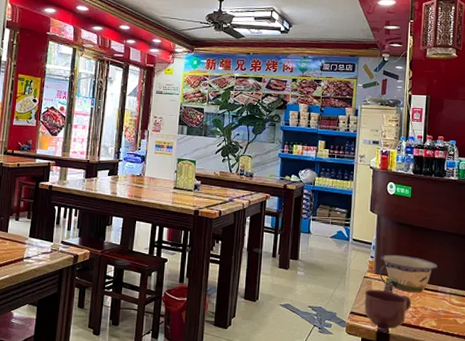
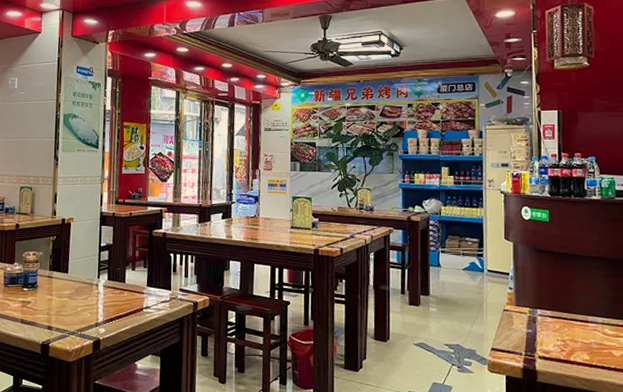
teacup: present [364,289,411,329] -> none [505,323,559,364]
bowl: present [379,254,437,293] -> none [519,284,585,325]

